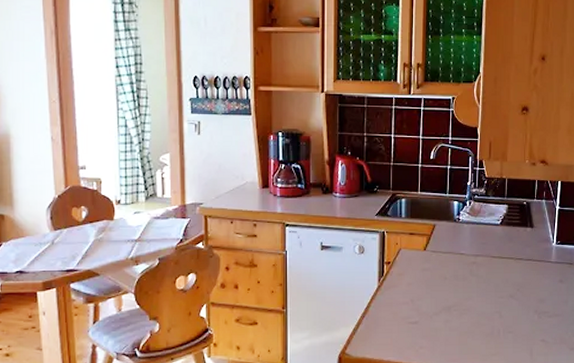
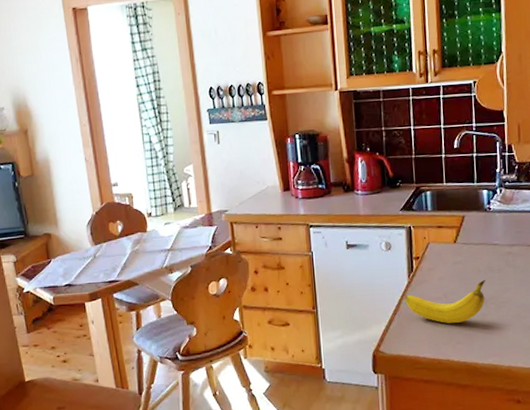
fruit: none [374,287,451,328] -> present [405,279,486,323]

